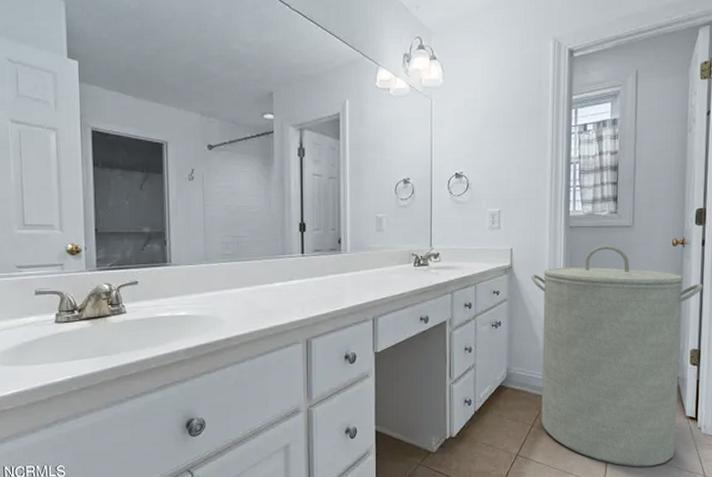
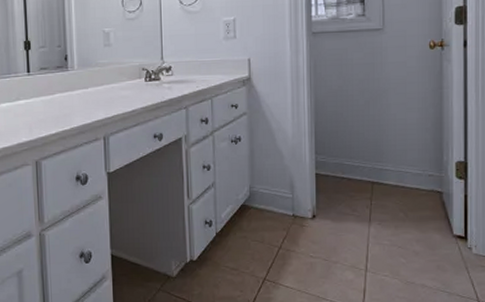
laundry hamper: present [531,246,703,467] -> none [272,51,467,292]

